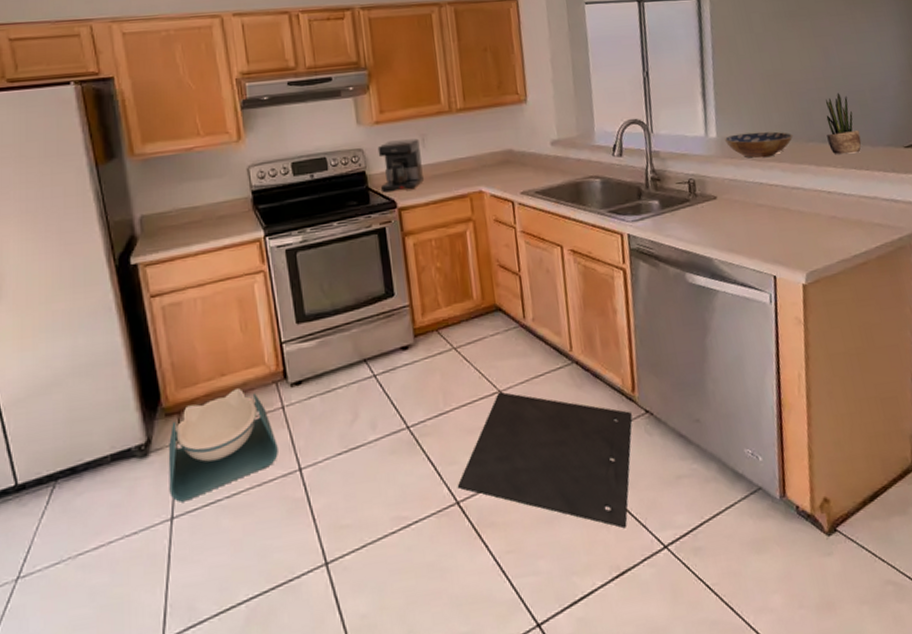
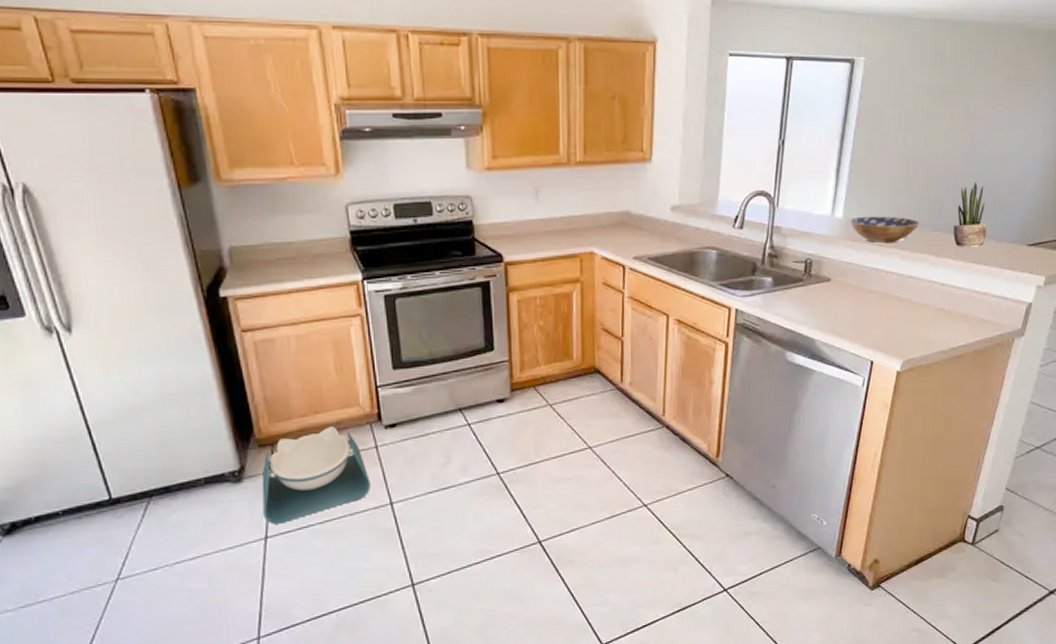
coffee maker: present [377,138,425,192] -> none [487,190,535,245]
door mat: present [457,391,632,529] -> none [540,448,713,573]

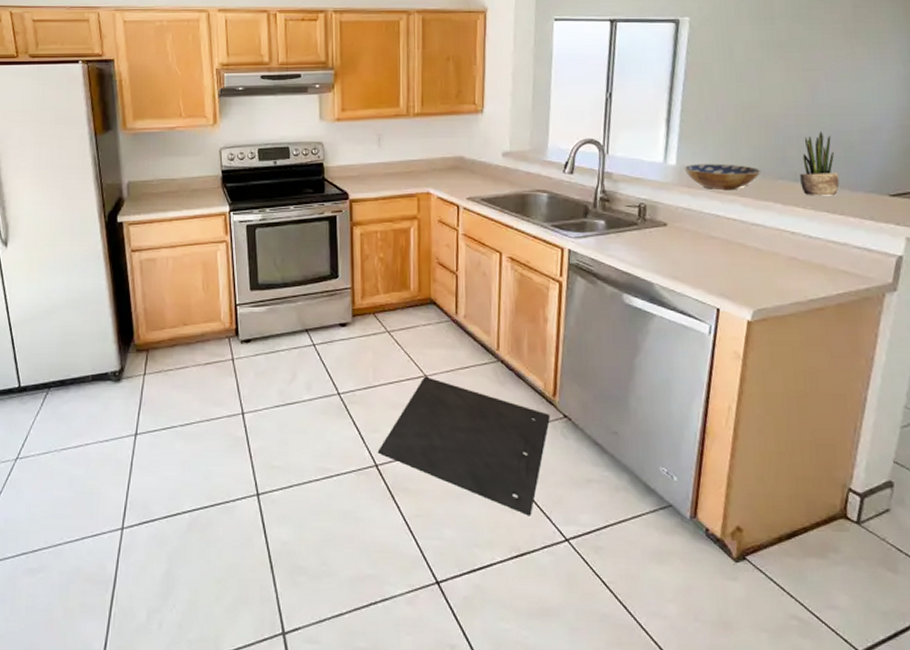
pet bowl: present [262,427,370,524] -> none [135,338,226,423]
door mat: none [540,448,713,573] -> present [377,376,550,516]

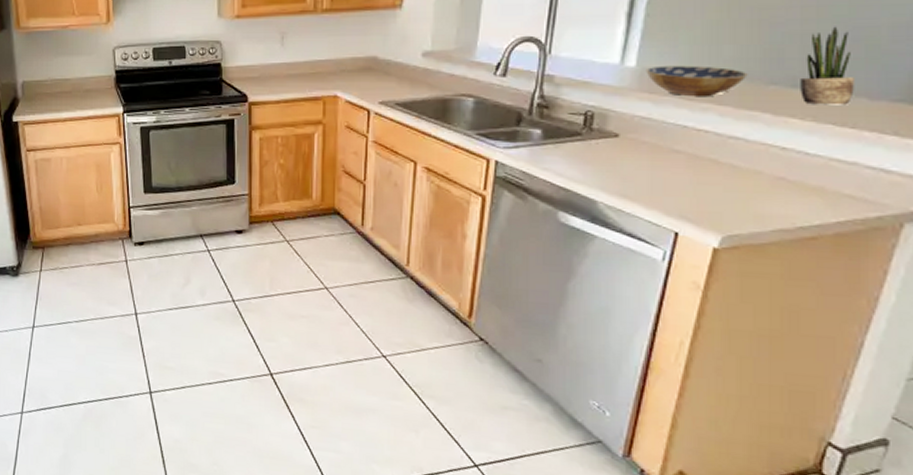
door mat: present [377,376,550,516] -> none [272,288,463,438]

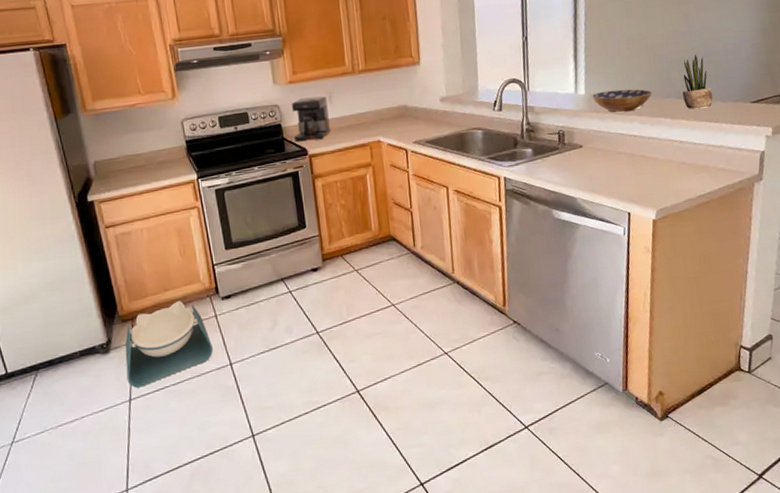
pet bowl: none [32,238,119,317] -> present [125,301,213,388]
coffee maker: none [233,36,279,86] -> present [291,96,332,141]

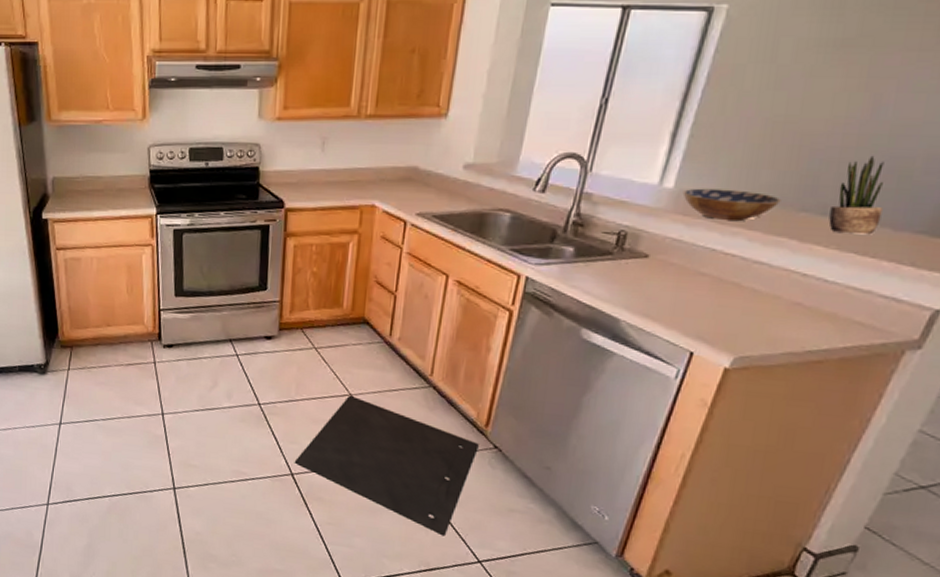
pet bowl: present [125,301,213,388] -> none [60,339,147,414]
coffee maker: present [291,96,332,141] -> none [271,140,319,193]
door mat: none [357,305,503,413] -> present [294,395,479,537]

